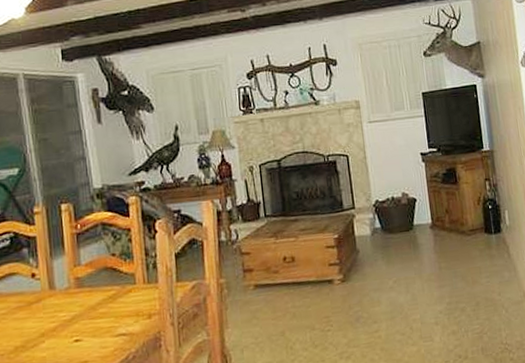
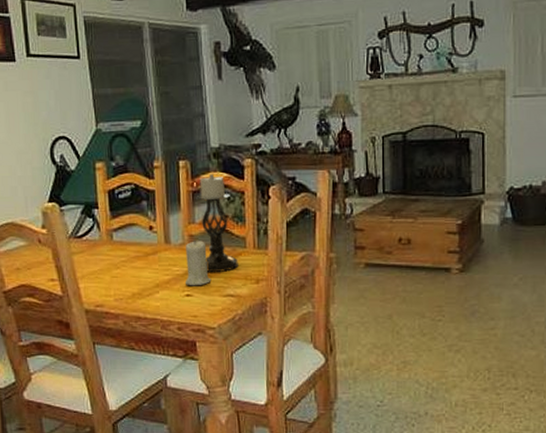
candle: none [72,282,102,331] -> present [184,241,212,286]
candle holder: none [81,214,129,314] -> present [196,174,239,272]

